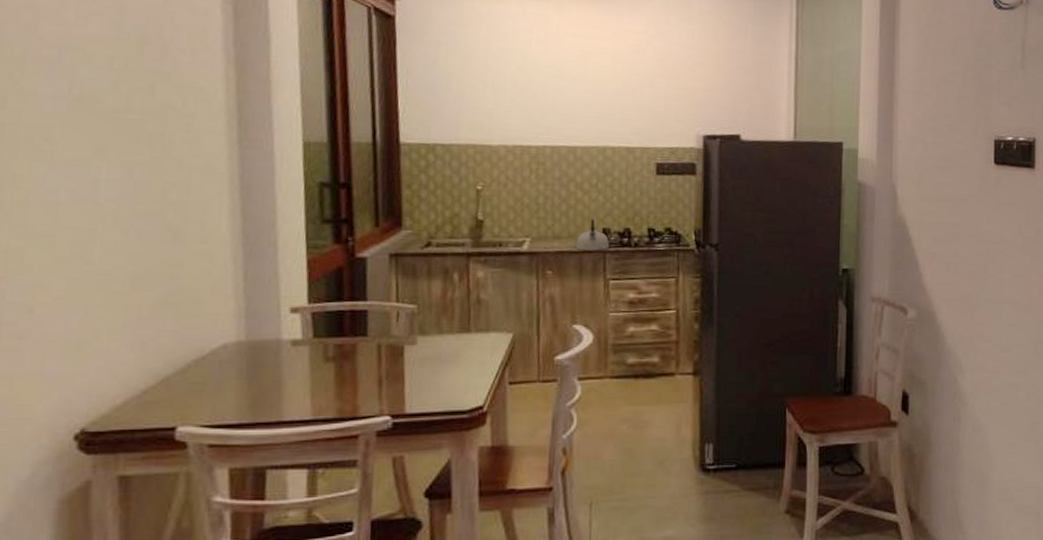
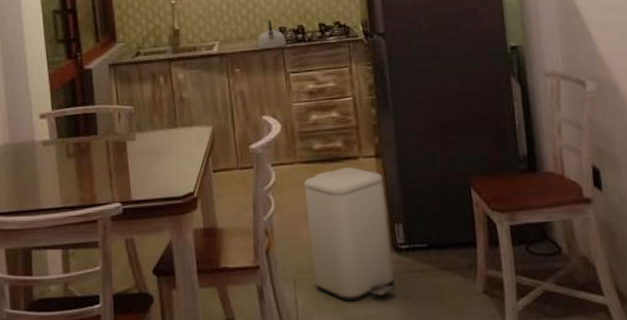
pedal bin: none [612,384,699,523] -> present [303,167,395,301]

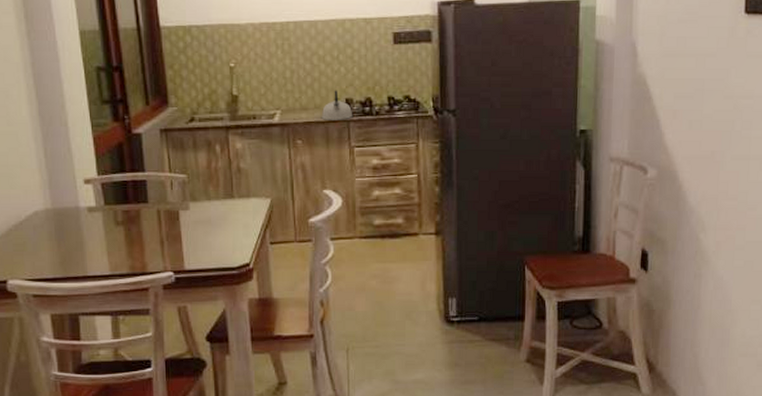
pedal bin: present [303,167,395,301] -> none [362,243,444,367]

